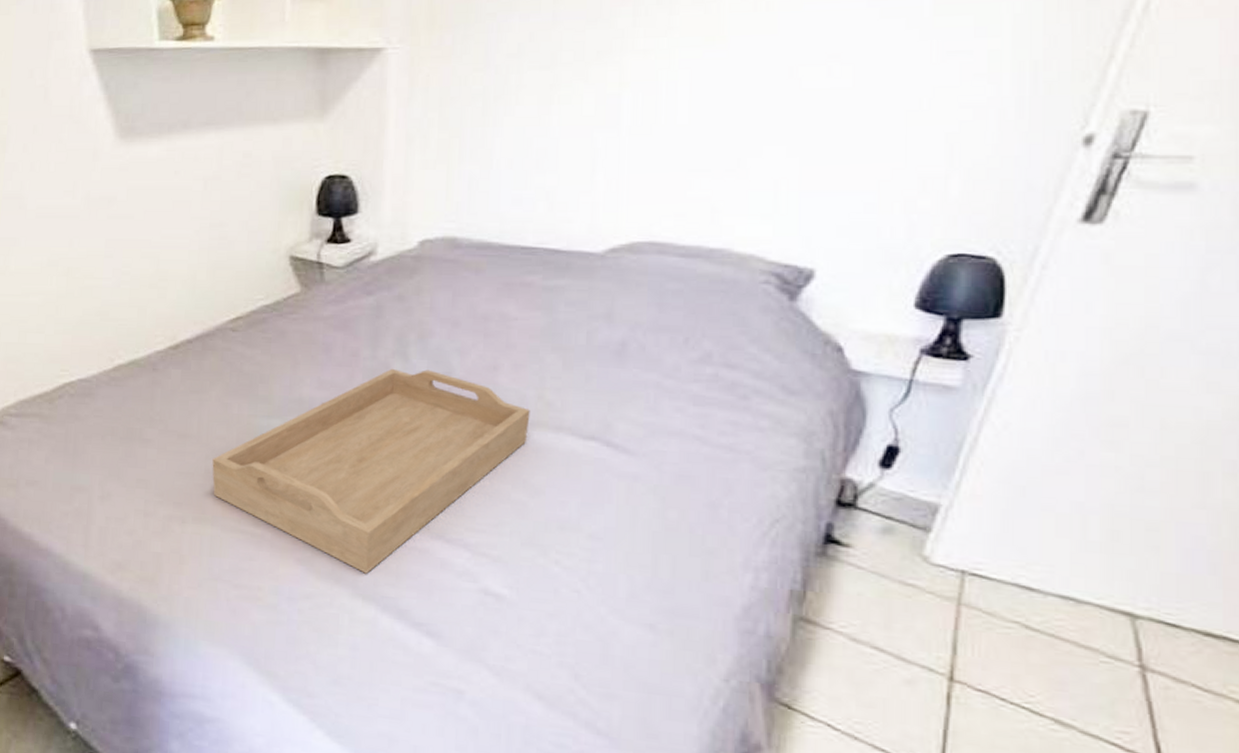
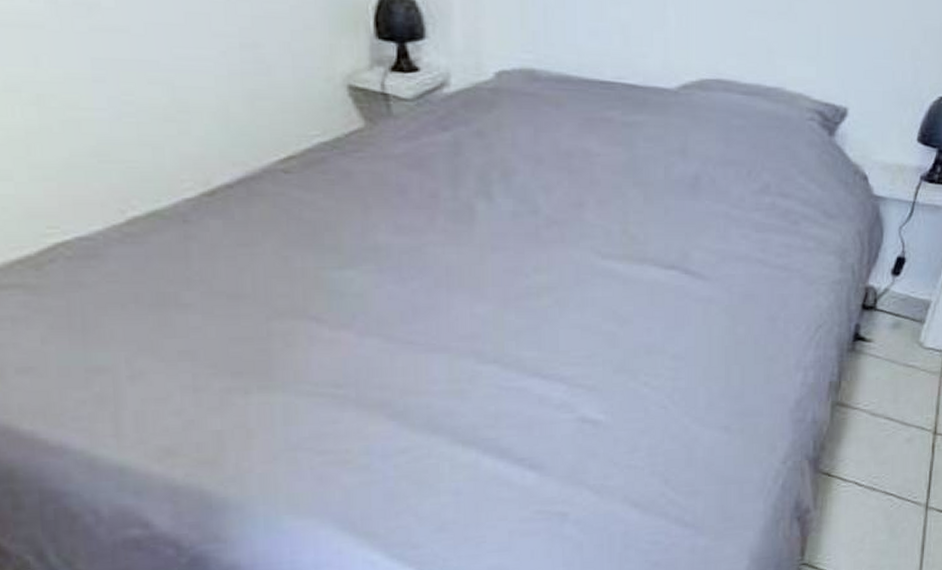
serving tray: present [212,368,530,574] -> none [275,208,616,420]

